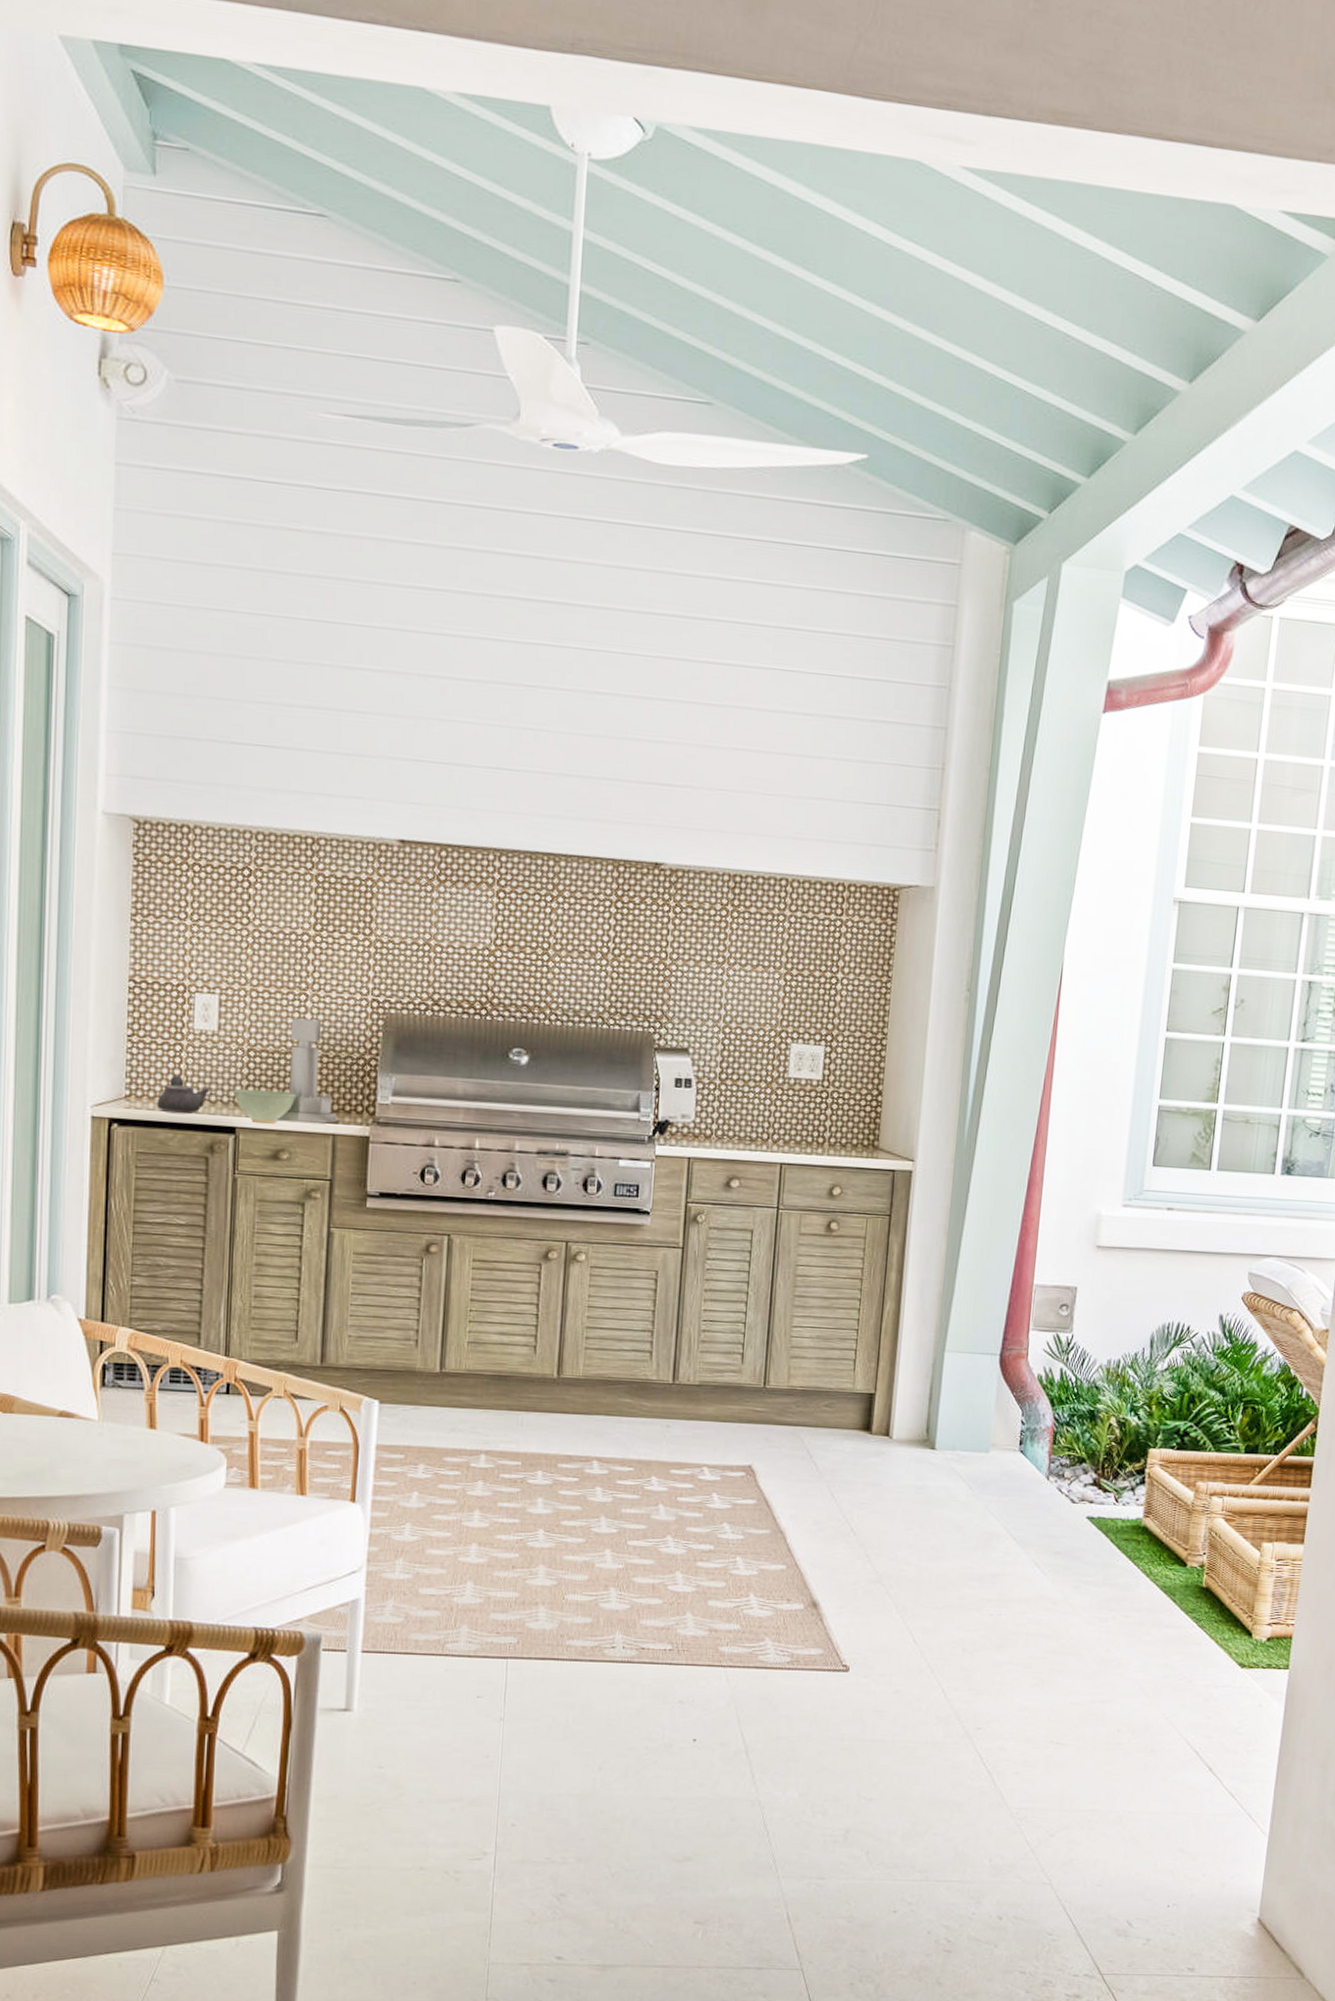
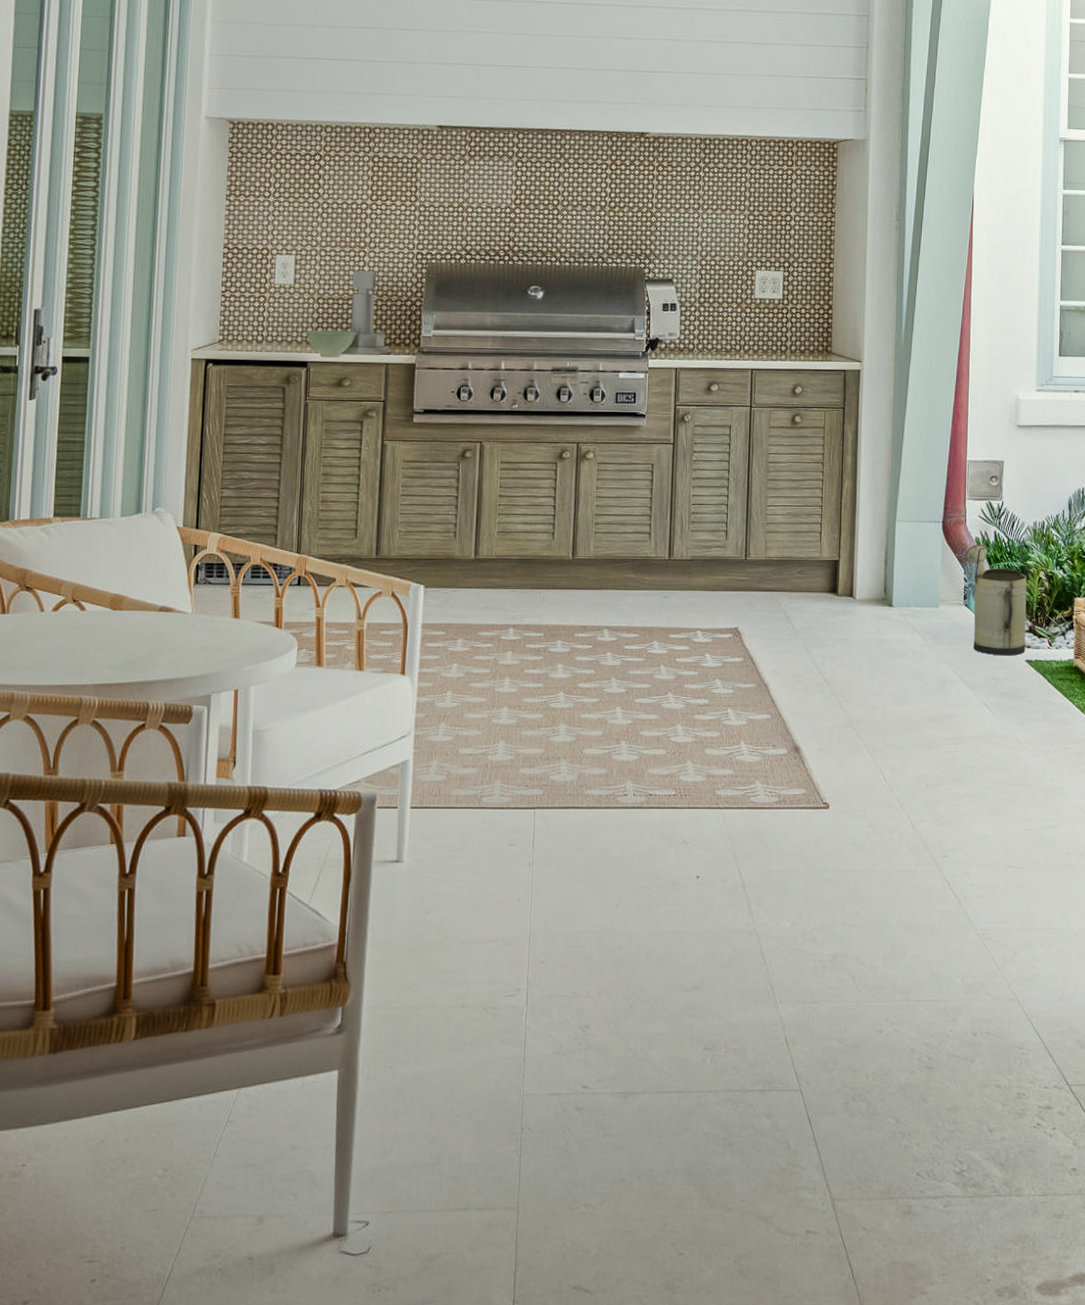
teapot: present [156,1074,210,1115] -> none [244,321,287,353]
watering can: none [1024,1382,1095,1511] -> present [965,544,1027,656]

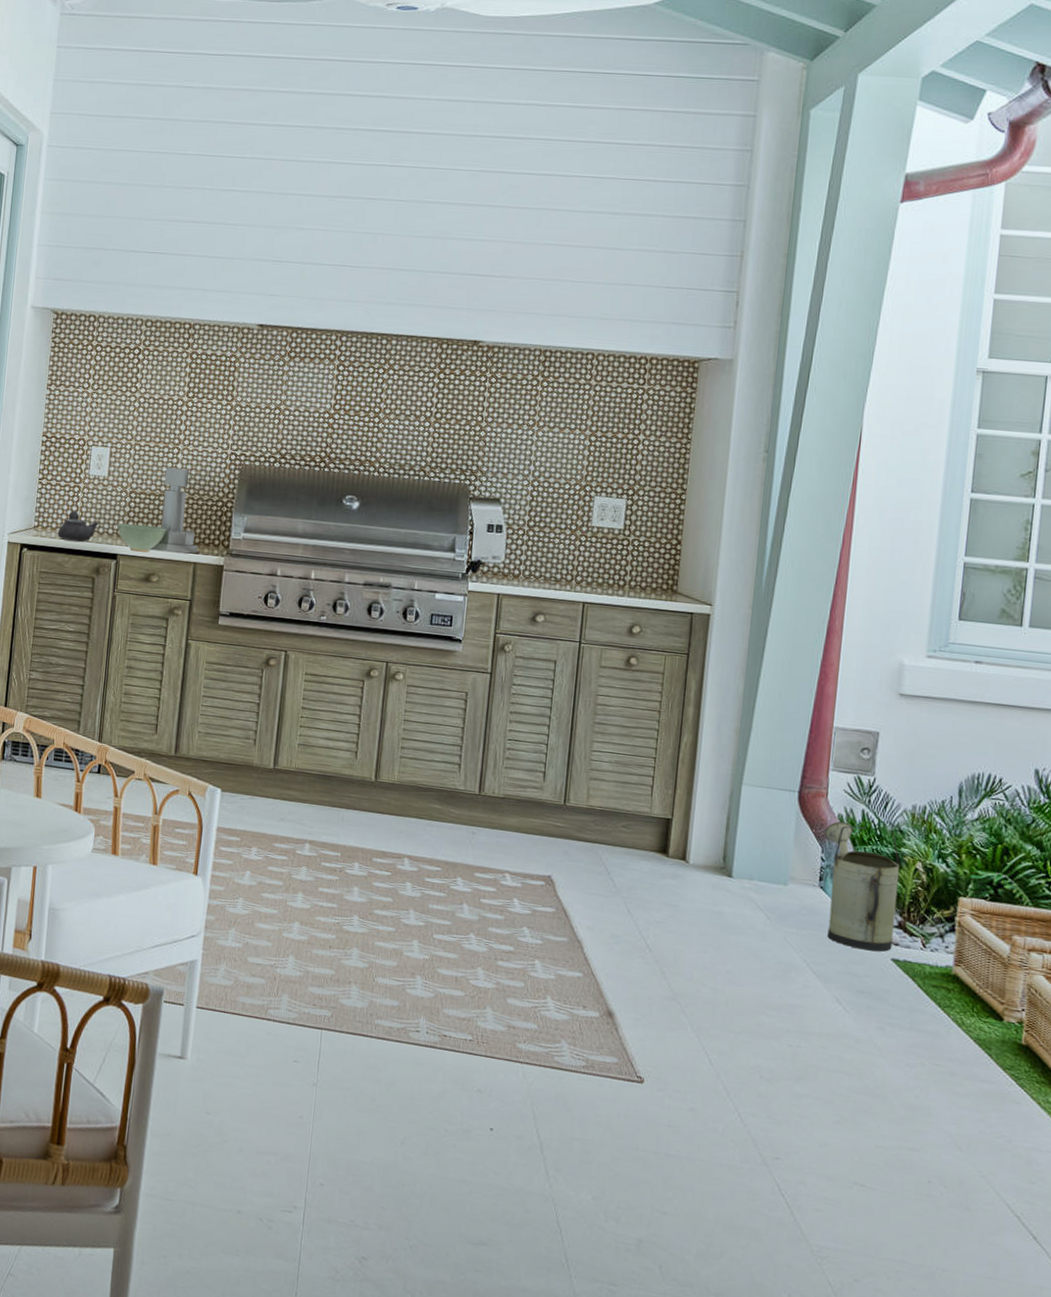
teapot: none [244,321,287,353] -> present [57,510,99,543]

